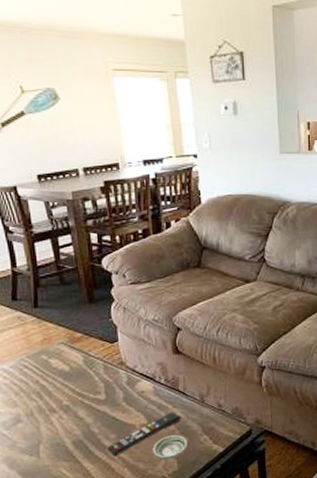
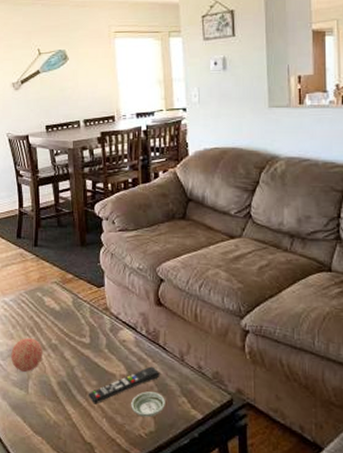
decorative ball: none [16,402,53,438] -> present [11,337,43,372]

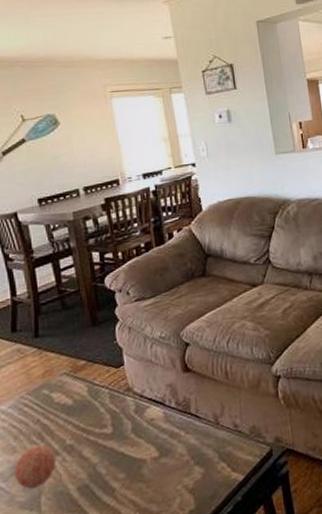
remote control: present [88,366,160,404] -> none [115,439,195,500]
saucer: present [131,391,165,418] -> none [166,465,204,498]

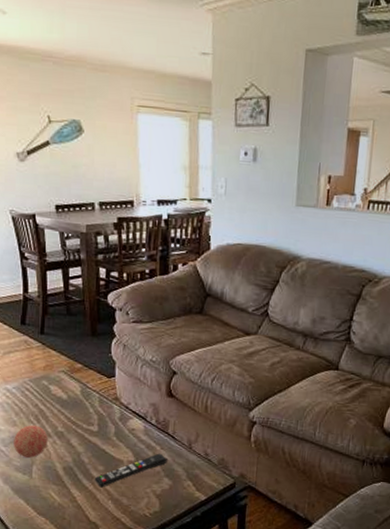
remote control: none [115,439,195,500] -> present [94,453,167,488]

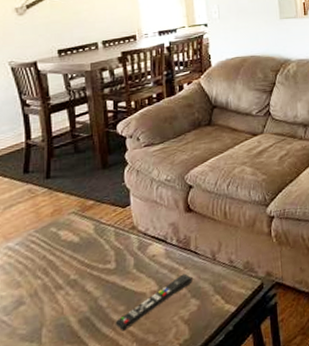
decorative ball: present [14,424,48,458] -> none [18,279,59,322]

